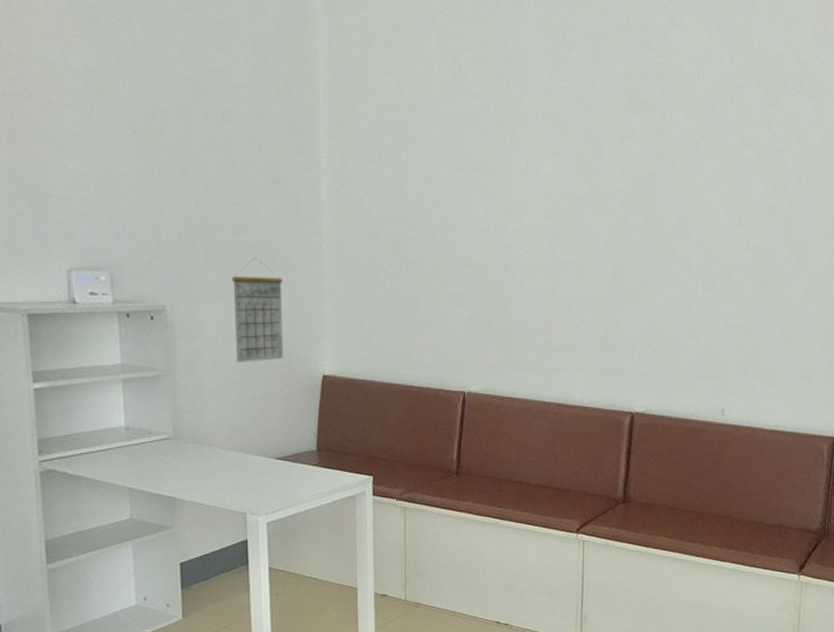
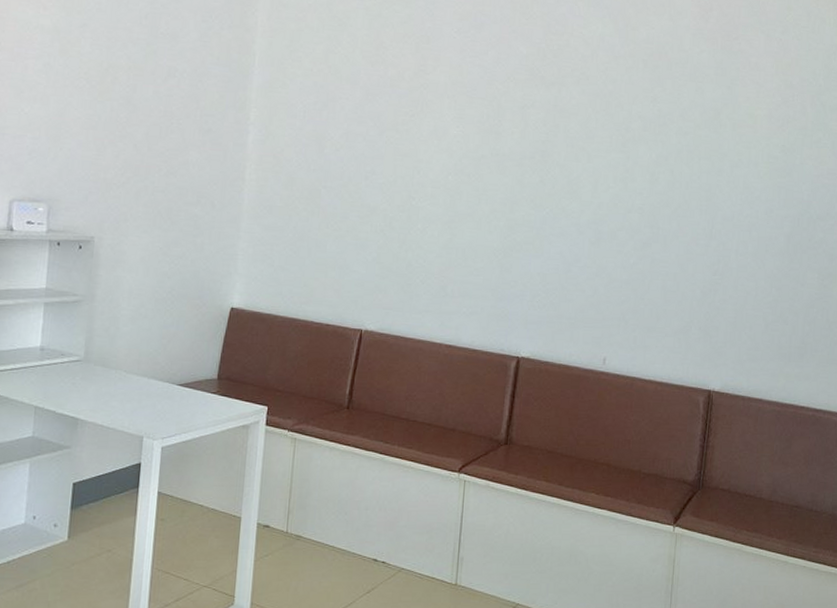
calendar: present [231,257,284,362] -> none [153,197,205,293]

